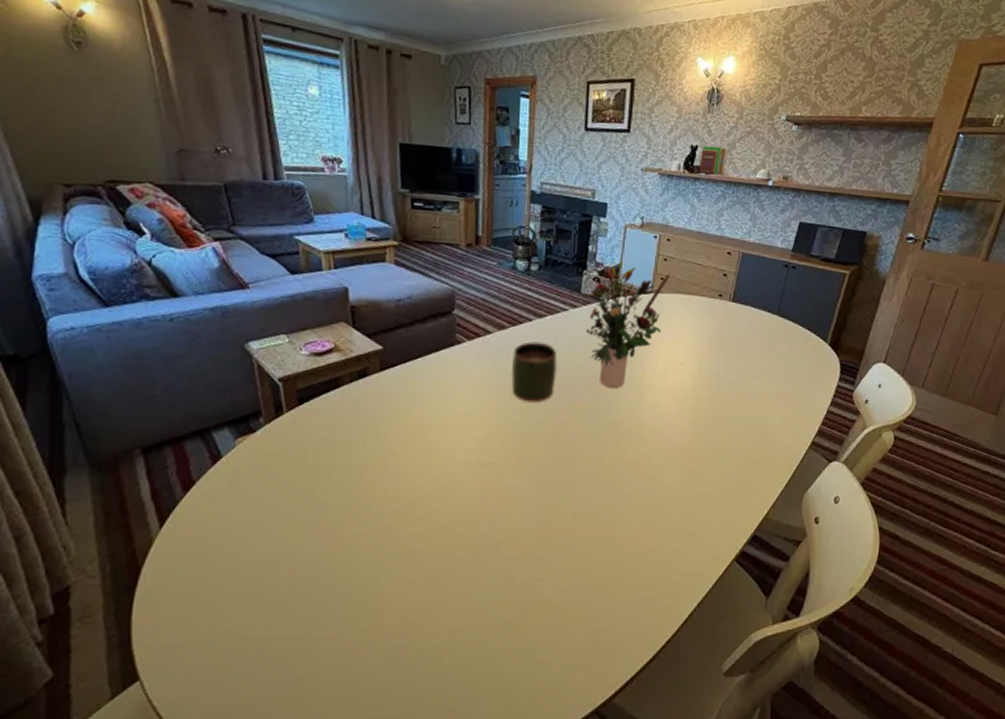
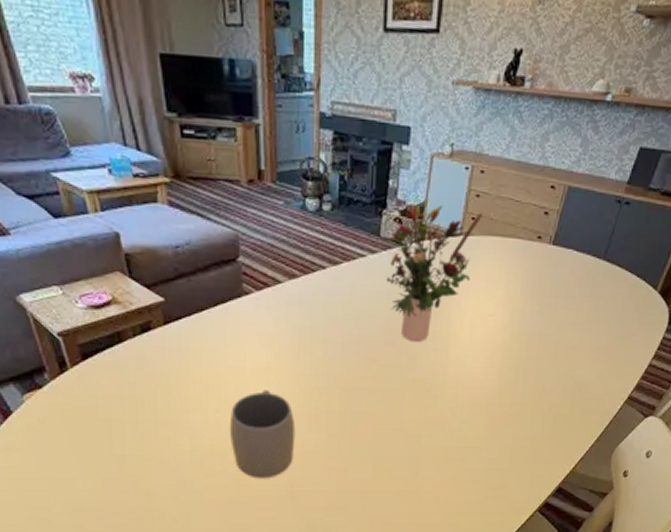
mug: none [433,434,498,526] -> present [229,390,296,479]
mug: present [511,341,558,403] -> none [306,291,355,357]
books: present [699,146,728,176] -> none [523,49,560,89]

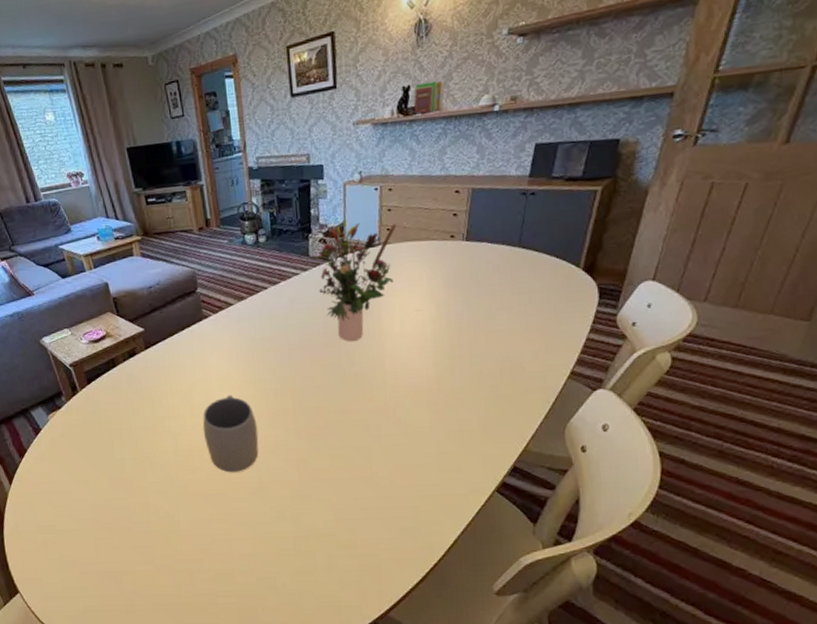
books: none [523,49,560,89] -> present [414,81,445,115]

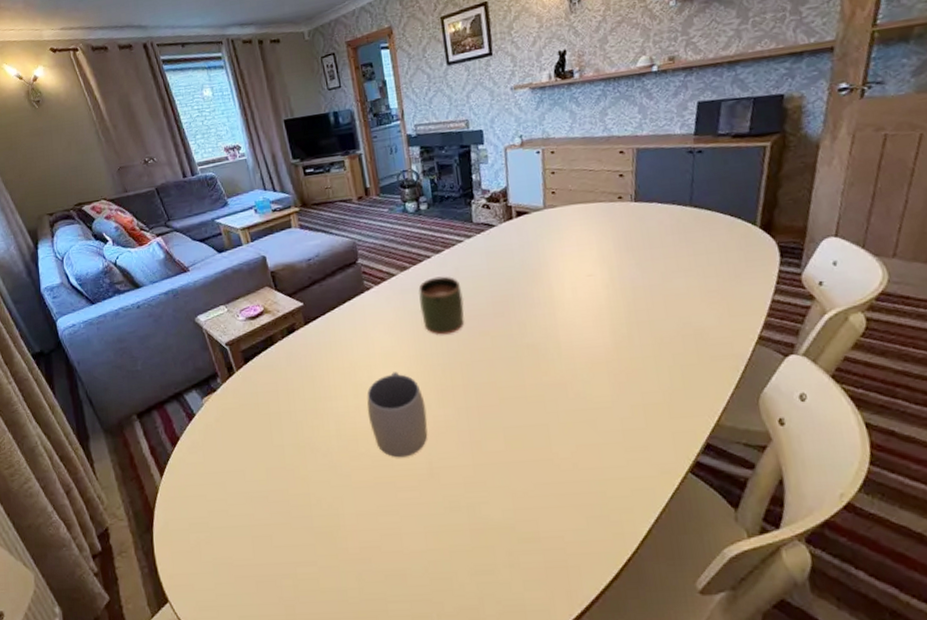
mug: none [254,307,297,363] -> present [418,276,464,336]
bouquet: present [311,214,396,341] -> none [474,179,562,310]
books: present [414,81,445,115] -> none [571,44,601,78]

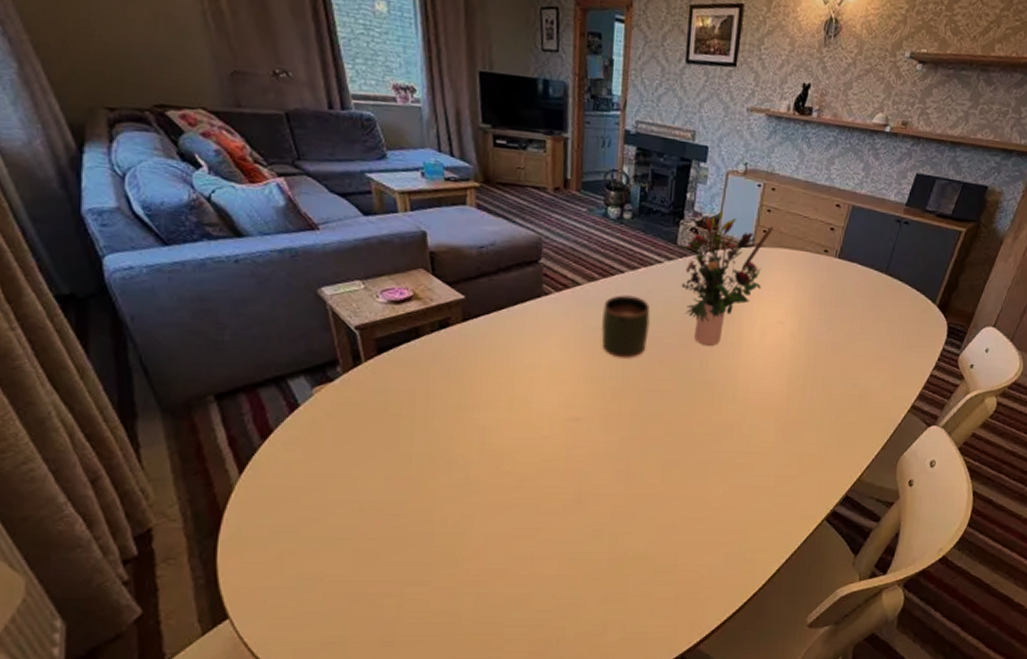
mug: present [367,372,428,458] -> none [519,389,587,481]
bouquet: none [474,179,562,310] -> present [678,201,774,346]

